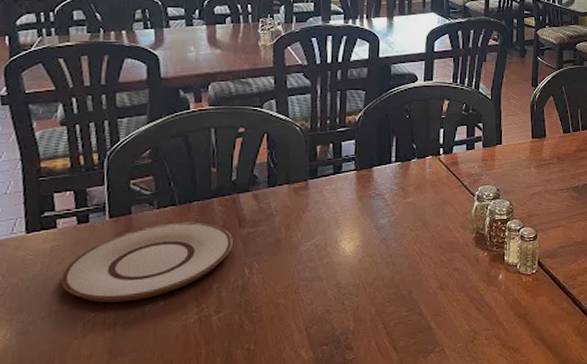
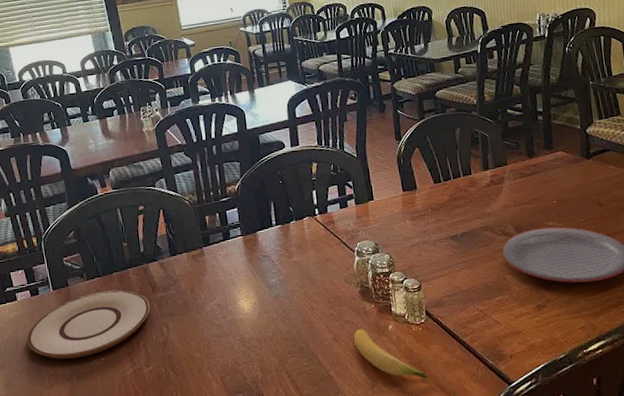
banana: none [460,278,532,332] -> present [353,329,428,379]

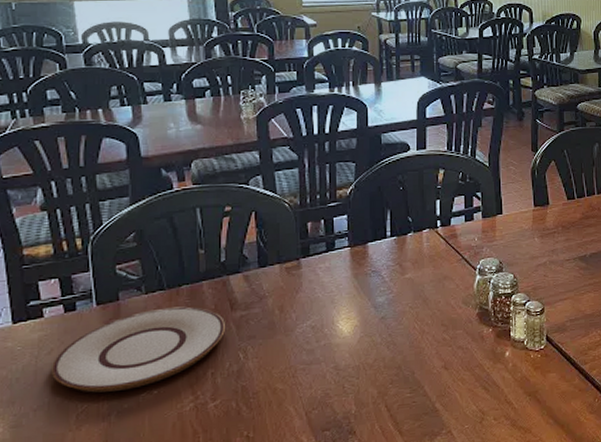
banana: present [353,329,428,379] -> none [465,356,542,410]

